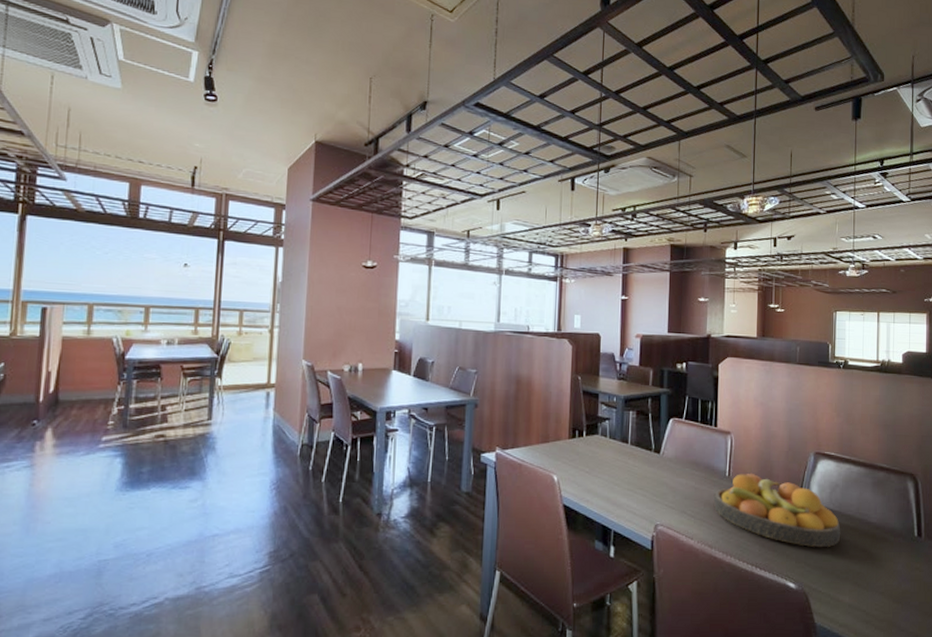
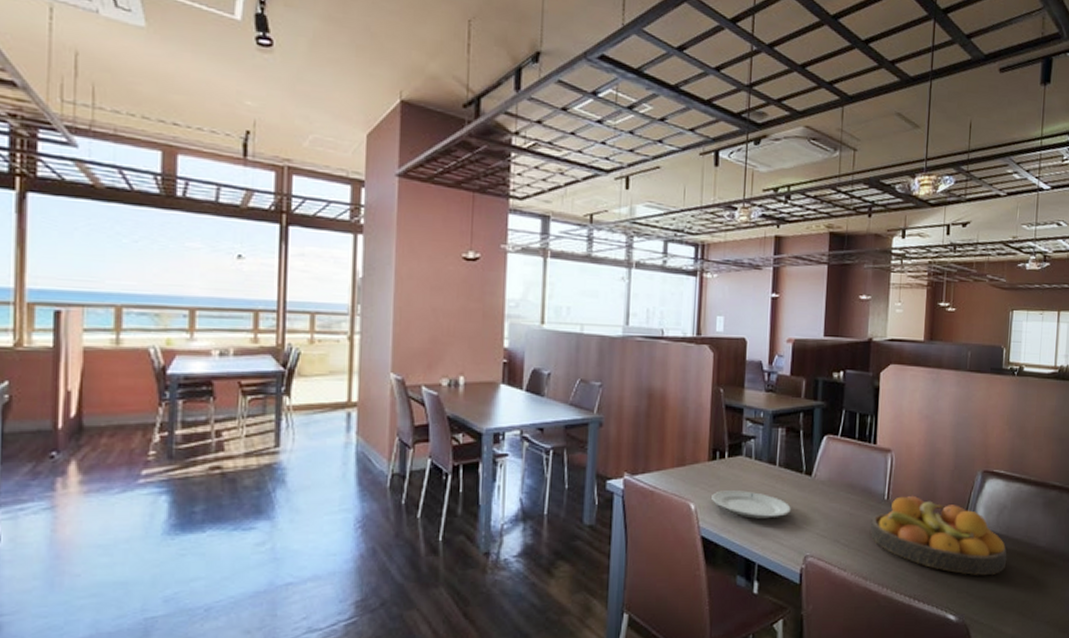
plate: none [572,465,642,490] -> present [712,490,791,519]

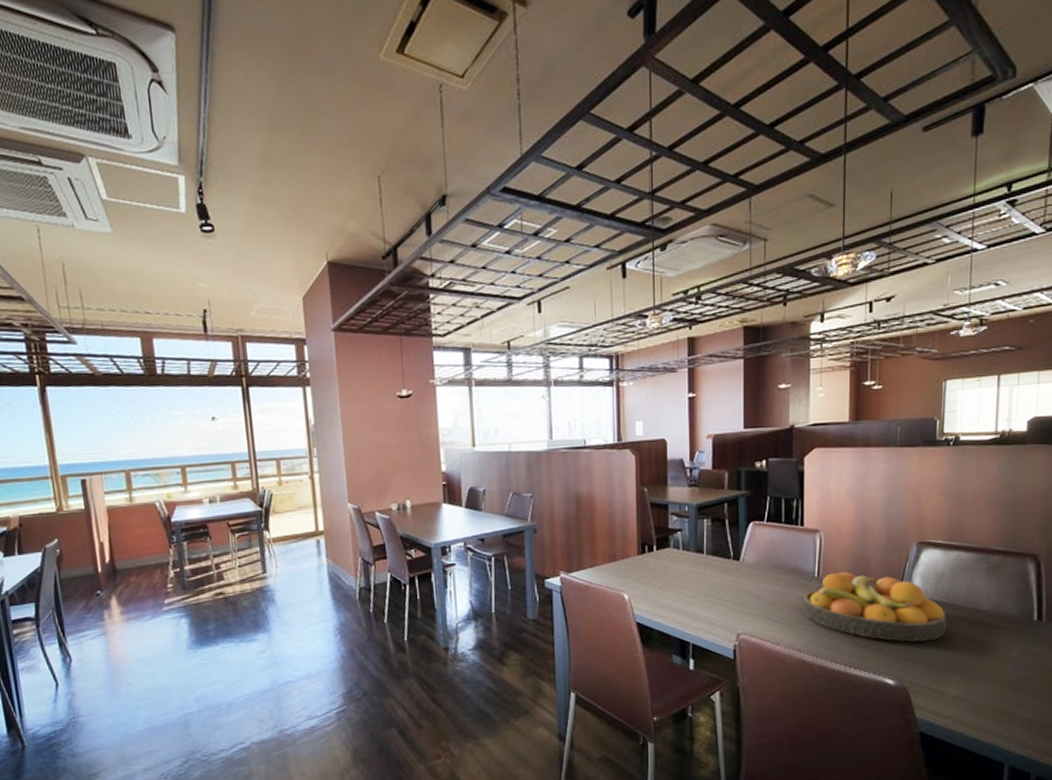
plate: present [712,490,791,519] -> none [644,579,721,604]

